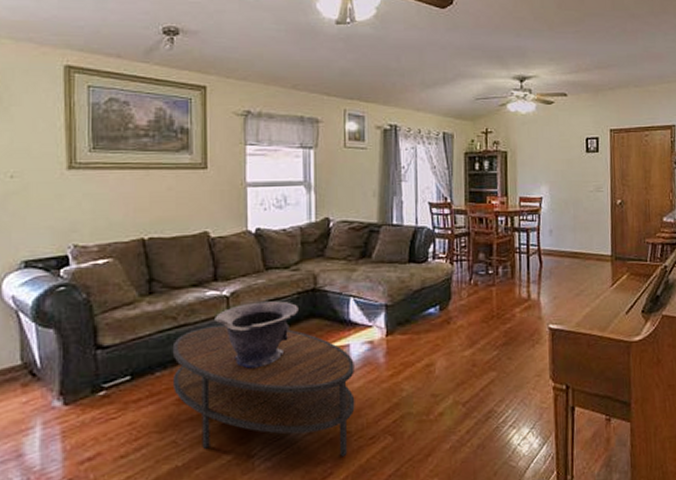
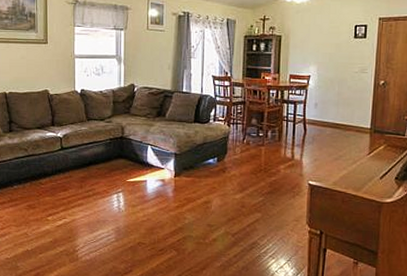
coffee table: present [172,325,355,457] -> none [24,158,150,261]
decorative bowl: present [215,301,298,369] -> none [52,143,110,190]

